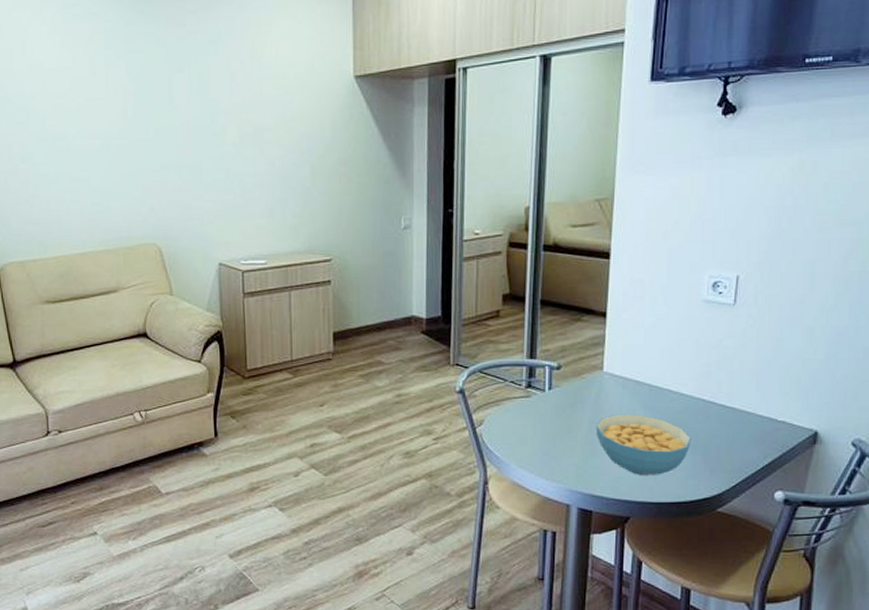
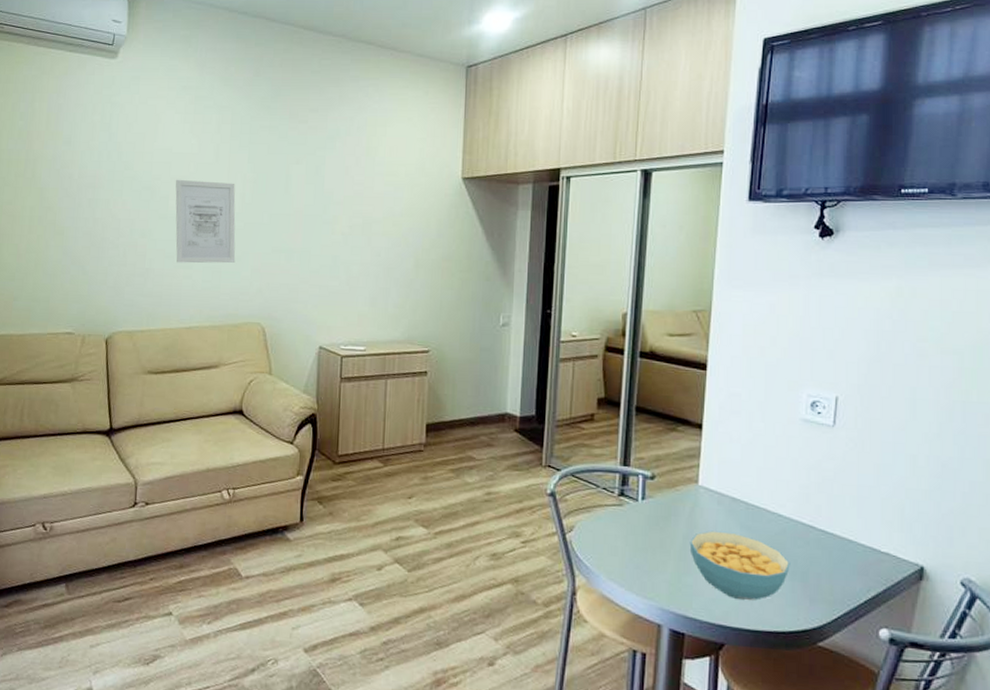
wall art: none [52,97,124,187] -> present [175,179,236,264]

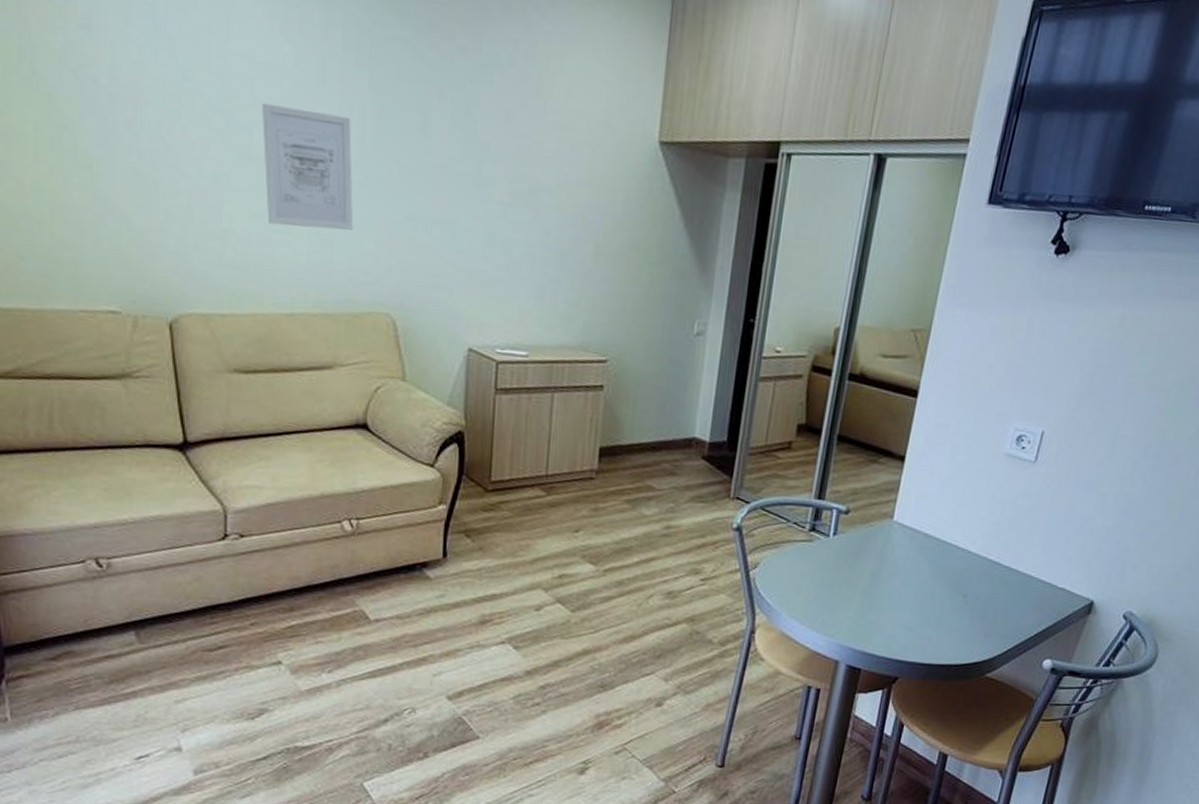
cereal bowl: present [689,530,790,601] -> none [876,567,972,636]

